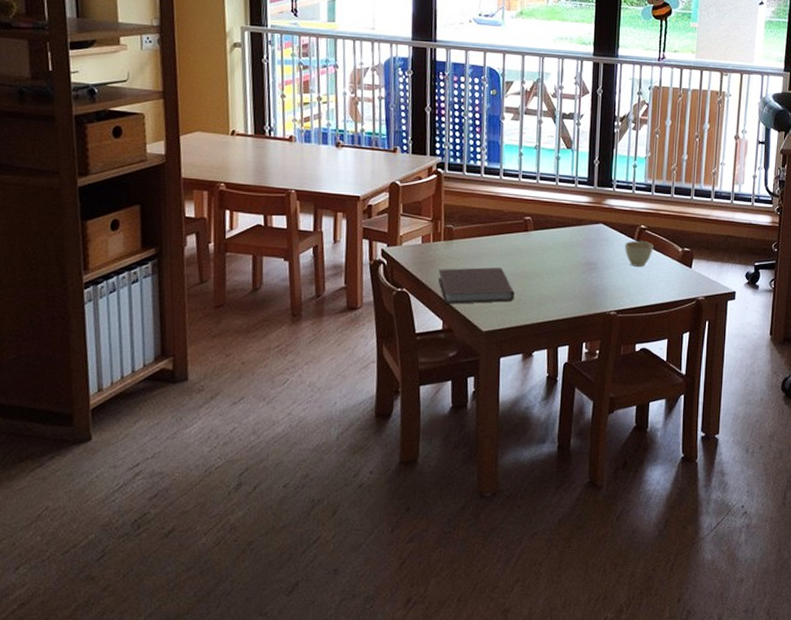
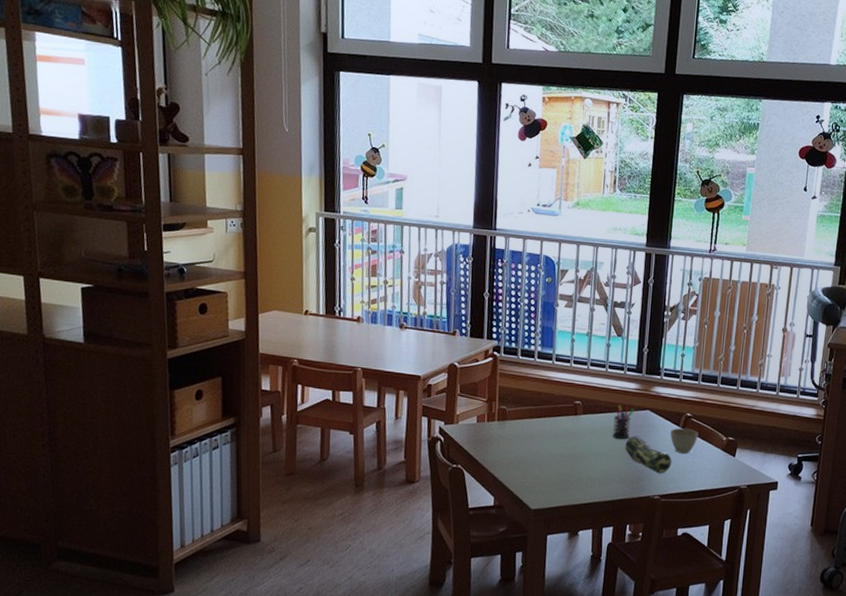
notebook: present [438,267,515,304] -> none [491,447,563,482]
pen holder: none [564,218,588,255] -> present [612,404,635,440]
pencil case: none [578,251,627,289] -> present [625,436,672,474]

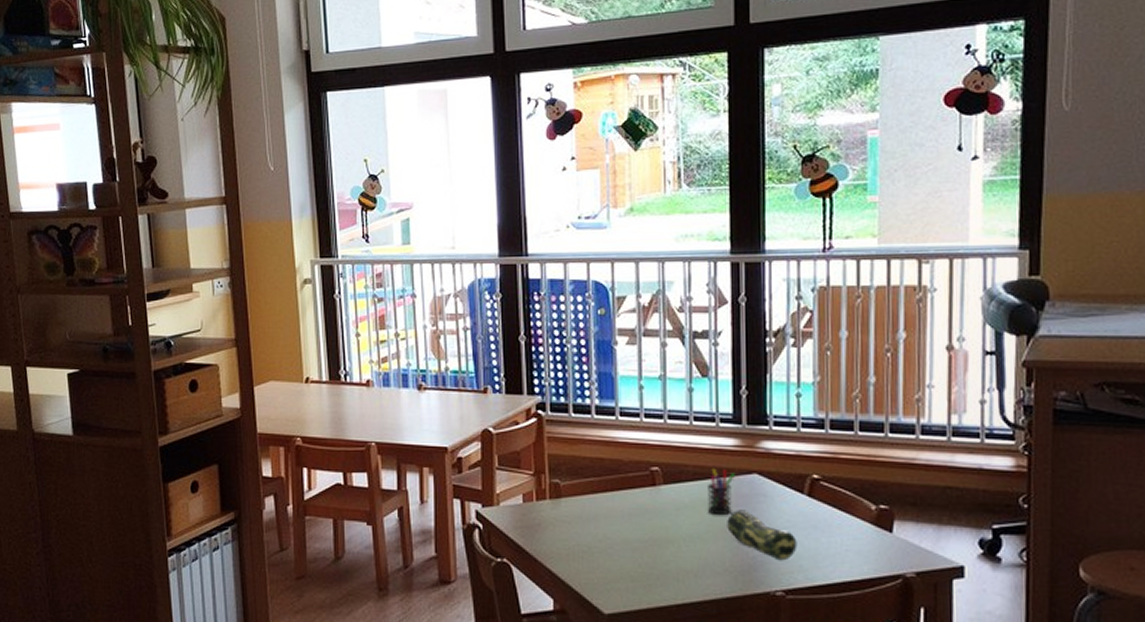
cup: present [670,428,699,454] -> none [790,496,833,531]

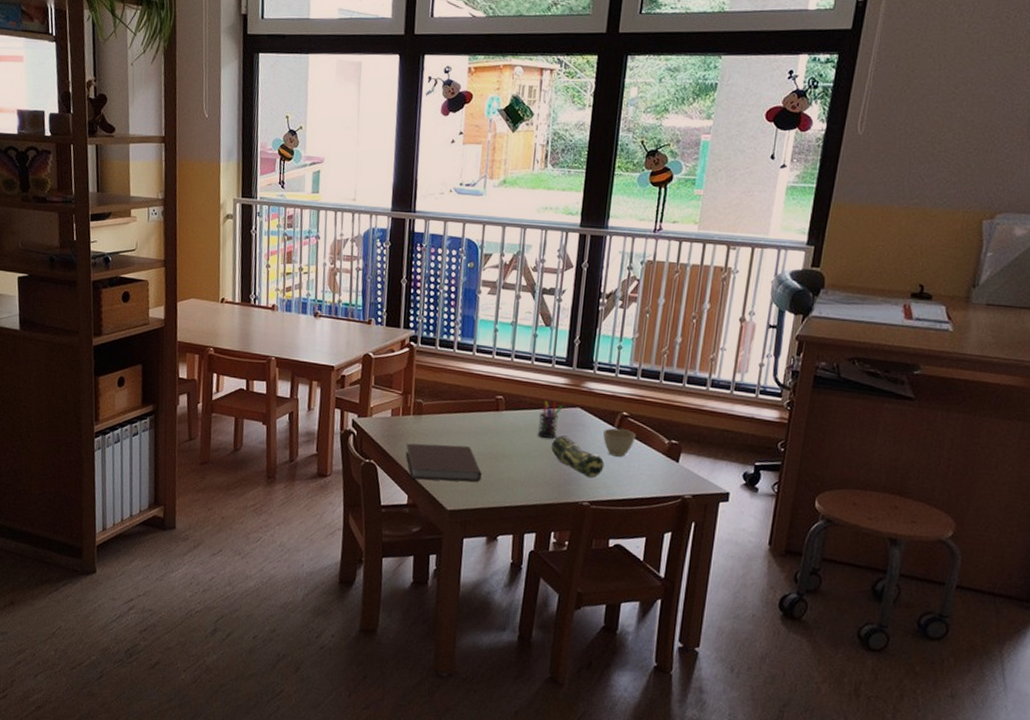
notebook: none [545,532,643,579] -> present [405,443,482,482]
cup: none [790,496,833,531] -> present [602,428,636,457]

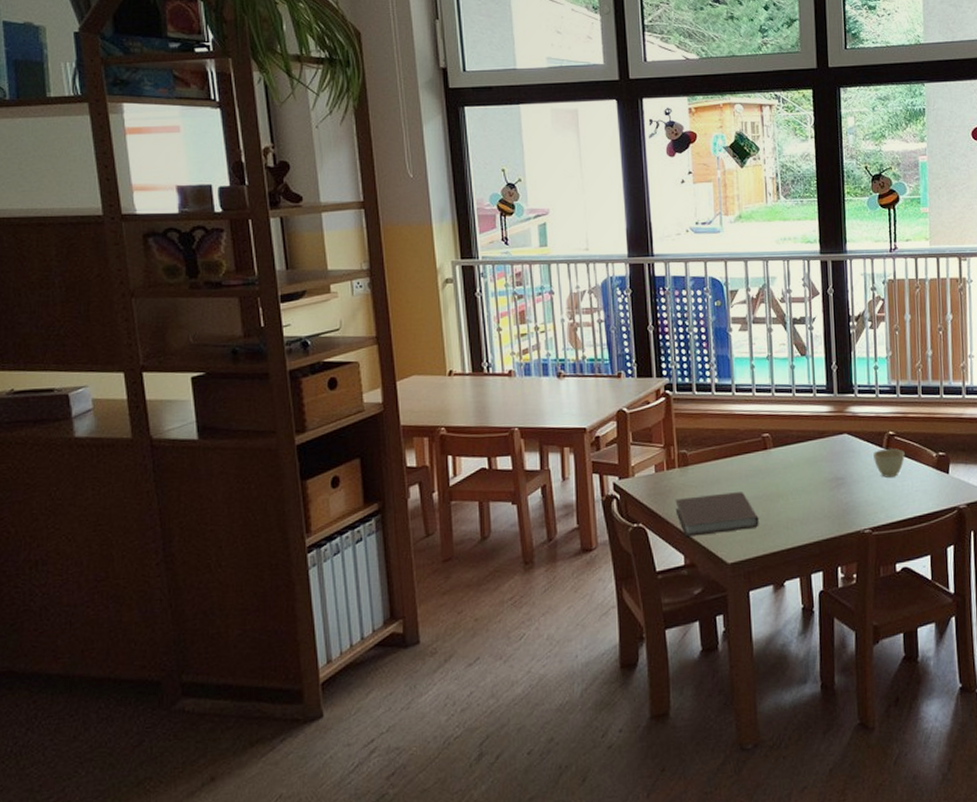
pen holder: present [537,400,564,439] -> none [808,431,831,471]
pencil case: present [551,435,605,478] -> none [825,464,880,504]

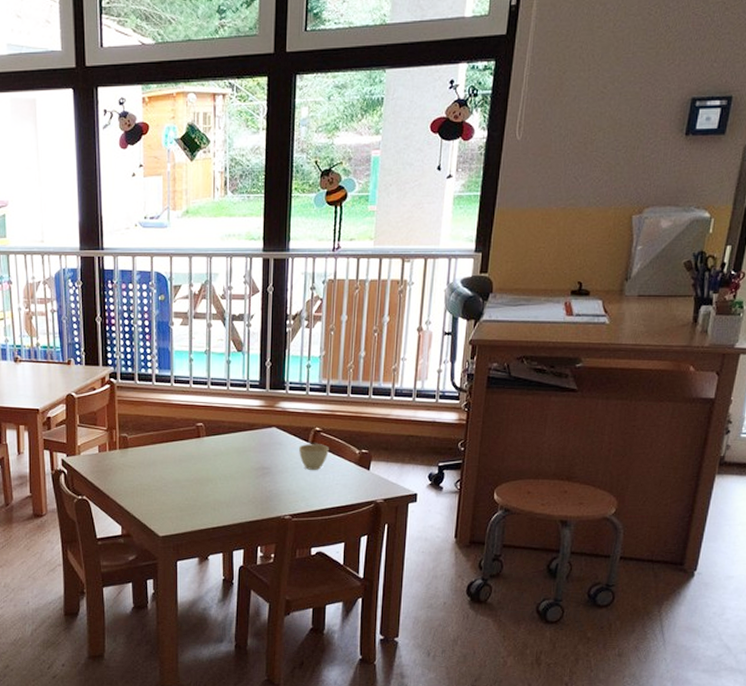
notebook: present [675,492,759,537] -> none [115,474,189,510]

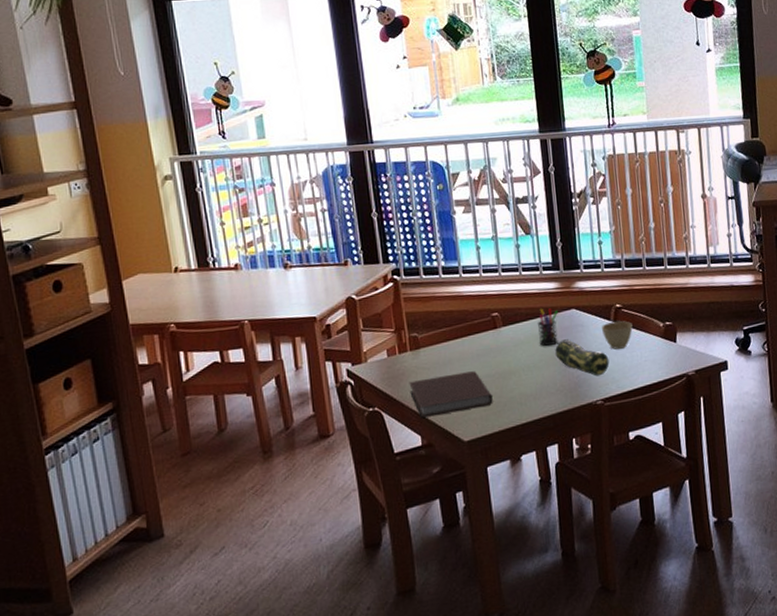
notebook: none [115,474,189,510] -> present [409,371,493,418]
pen holder: none [237,423,260,460] -> present [537,308,559,347]
pencil case: none [252,455,302,493] -> present [555,339,610,376]

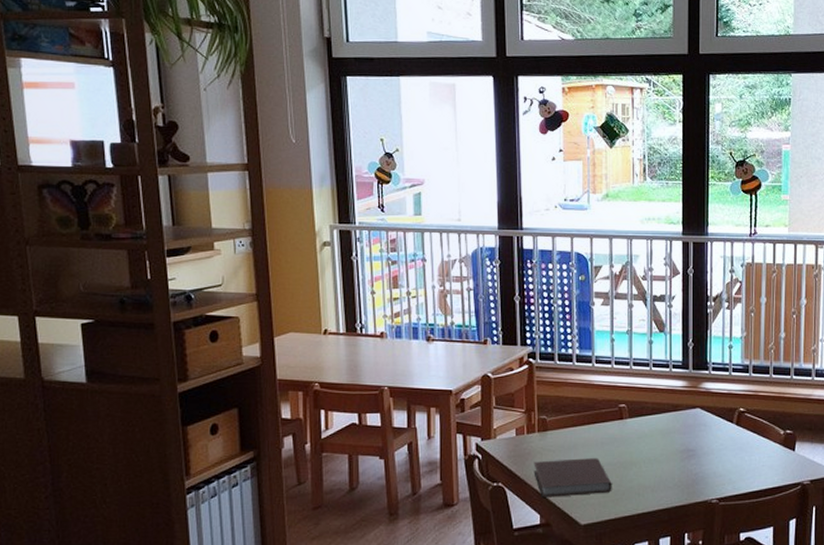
pen holder: present [537,308,559,347] -> none [662,404,684,442]
pencil case: present [555,339,610,376] -> none [677,437,728,476]
cup: present [601,321,633,350] -> none [723,425,754,452]

